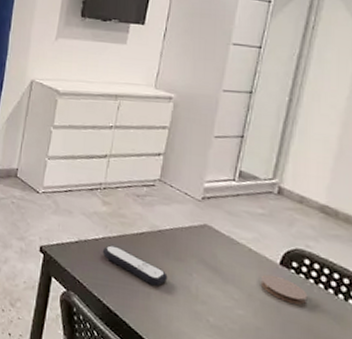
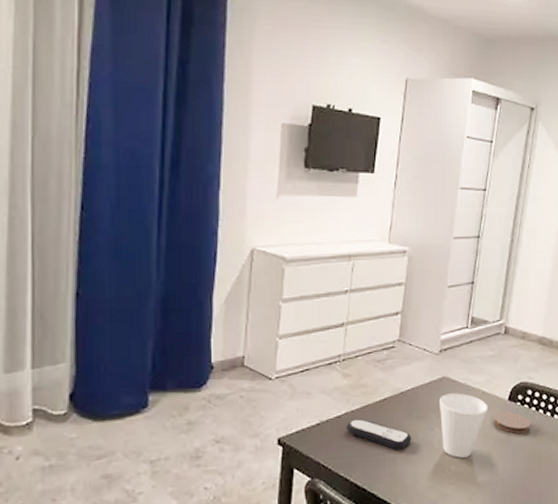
cup: none [198,242,256,313] -> present [438,393,489,458]

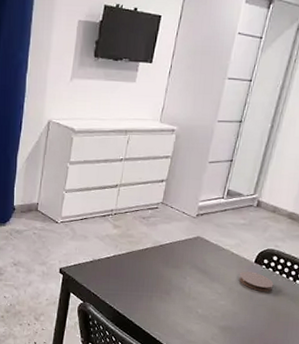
remote control: present [345,419,412,450] -> none [113,261,167,290]
cup: present [438,393,489,458] -> none [192,251,236,304]

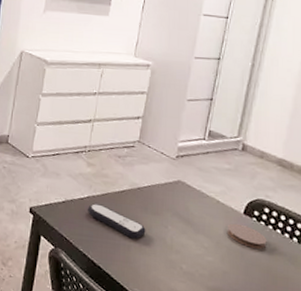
remote control: none [113,261,167,290] -> present [87,203,146,239]

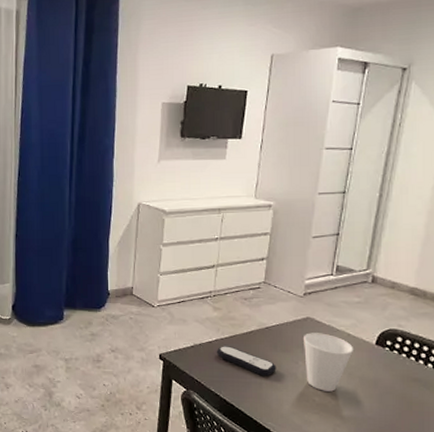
cup: none [173,196,223,260] -> present [303,333,354,392]
coaster: present [226,223,267,249] -> none [359,354,401,377]

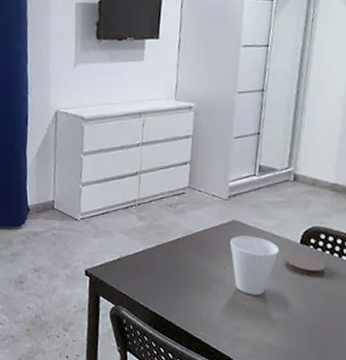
remote control: present [216,346,276,376] -> none [143,256,205,285]
coaster: none [359,354,401,377] -> present [285,254,325,275]

